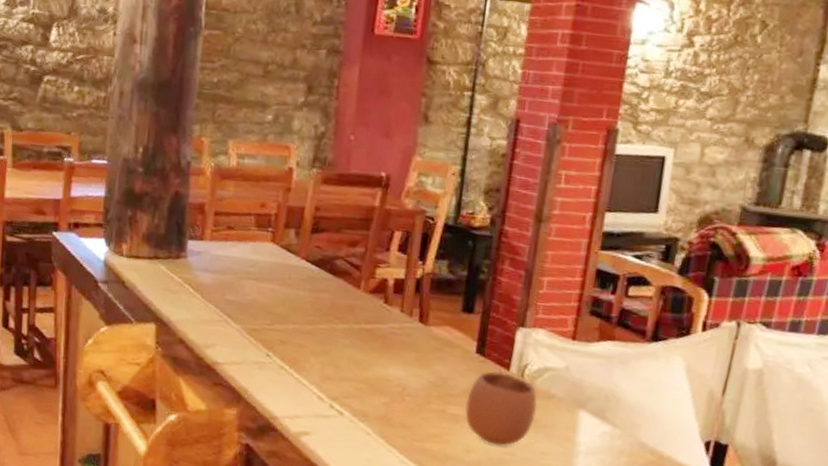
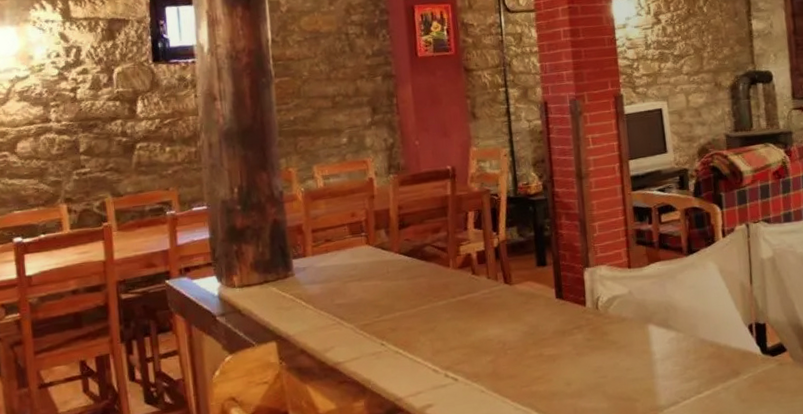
mug: present [465,371,538,446] -> none [557,308,616,373]

